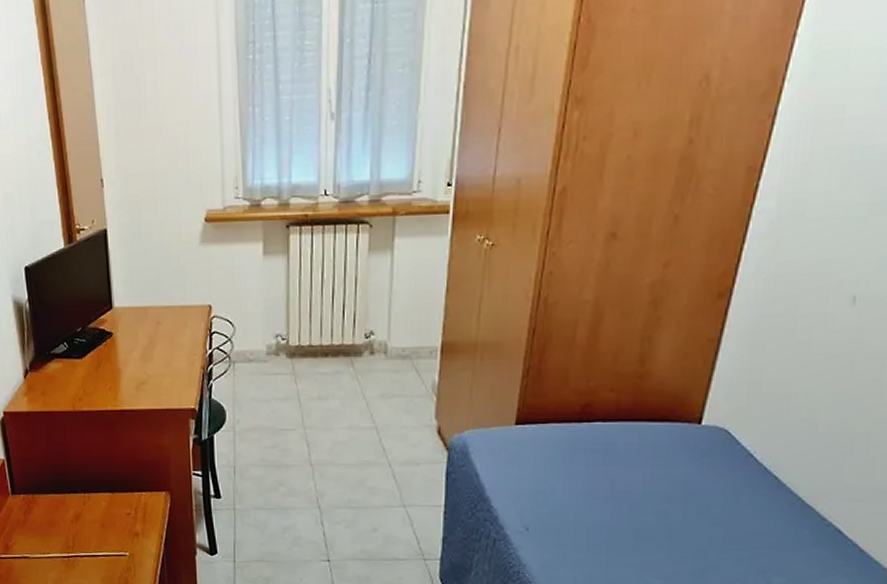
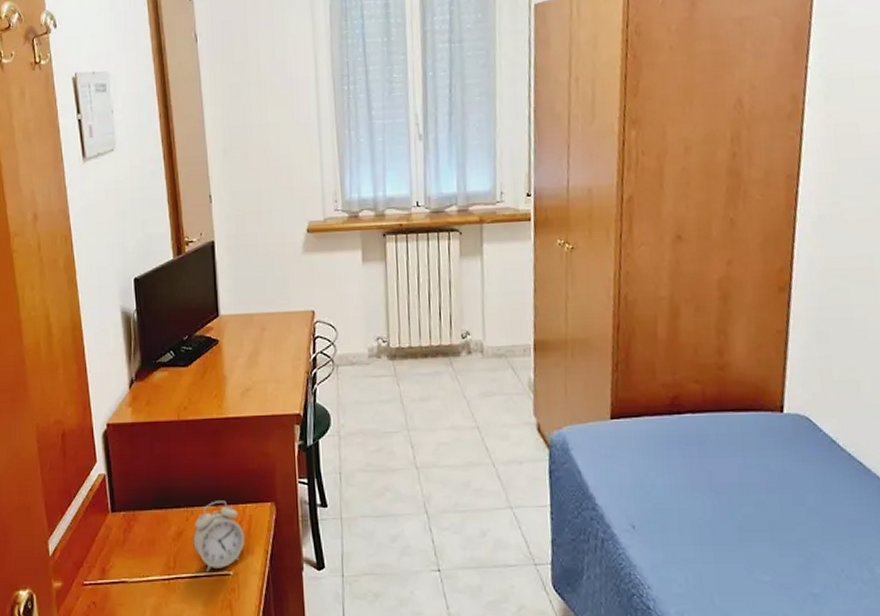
alarm clock: none [90,488,140,551] -> present [193,501,245,571]

